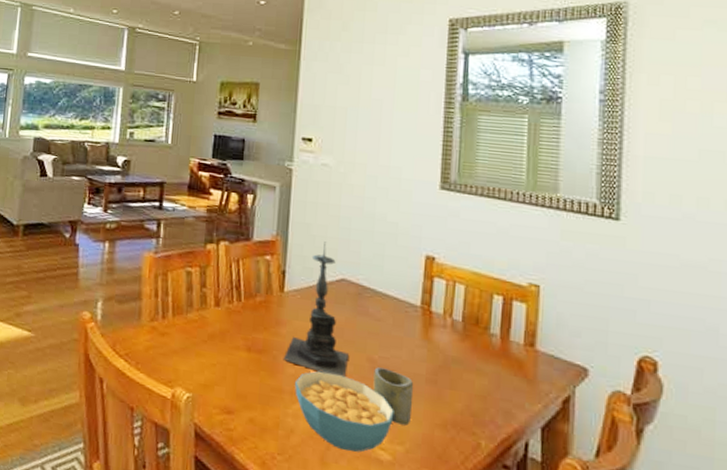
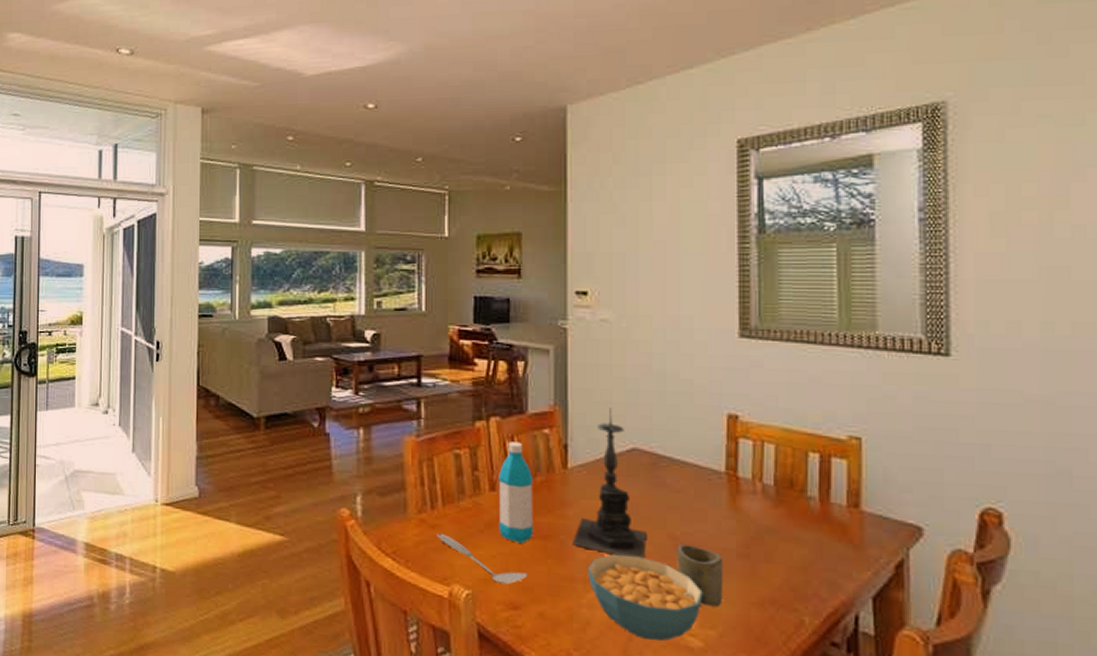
spatula: none [165,340,243,391] -> present [437,532,528,584]
water bottle: none [219,264,254,356] -> present [498,442,533,544]

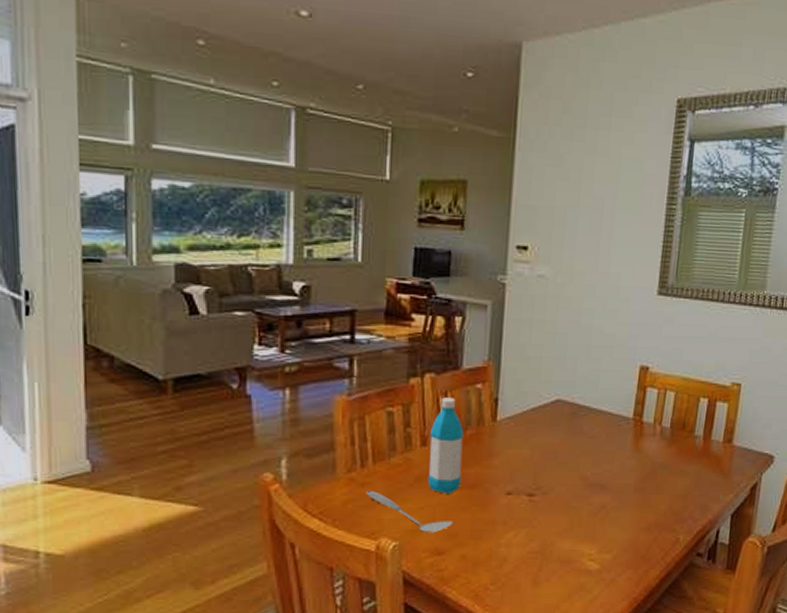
candle holder: present [572,408,646,559] -> none [495,362,562,499]
cereal bowl: present [588,553,703,641] -> none [508,496,604,567]
cup: present [677,544,724,607] -> none [584,484,623,534]

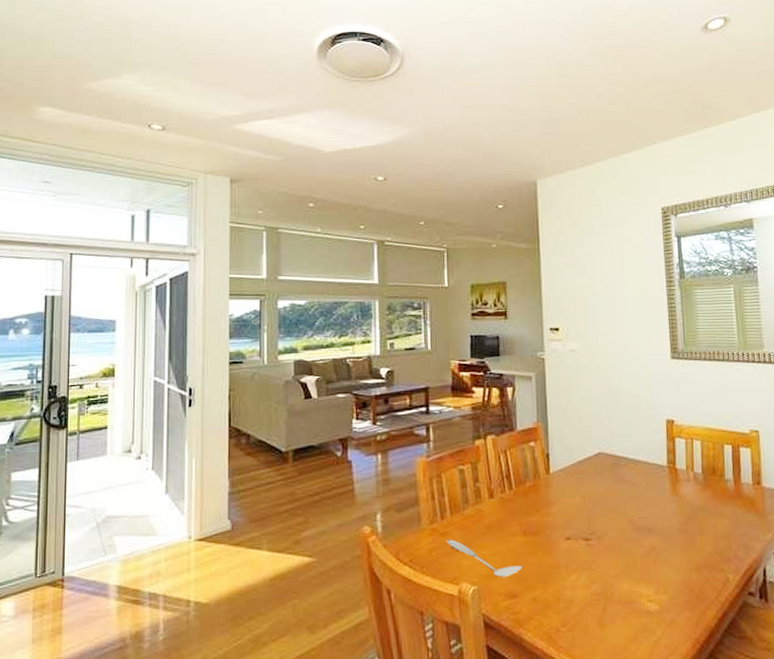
water bottle: present [427,397,464,494] -> none [495,455,525,541]

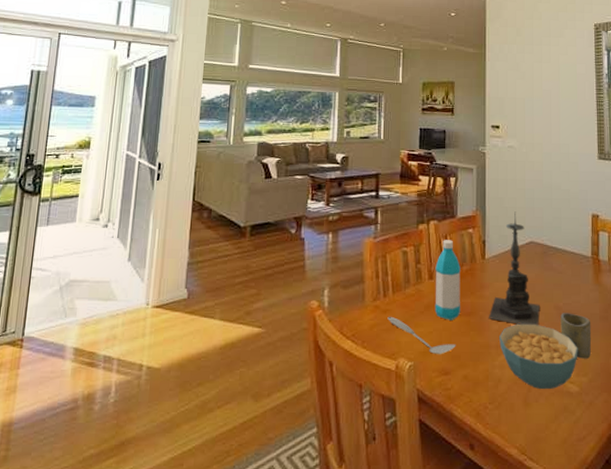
water bottle: none [495,455,525,541] -> present [434,240,461,320]
candle holder: none [556,421,613,543] -> present [488,211,540,326]
cereal bowl: none [569,540,656,609] -> present [499,323,578,389]
cup: none [635,527,671,575] -> present [560,313,592,359]

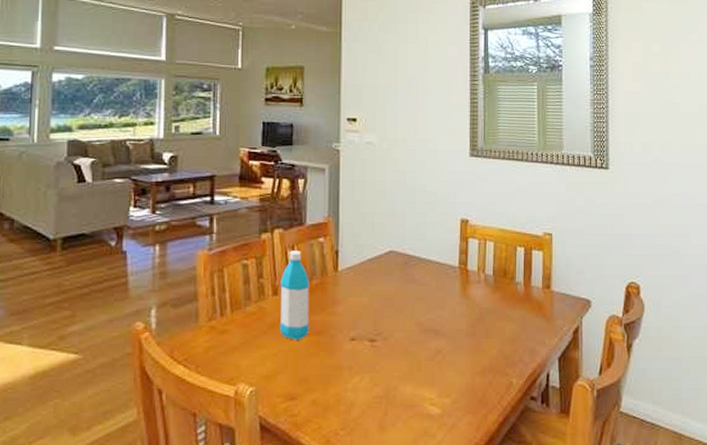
spatula: present [387,316,456,354] -> none [225,337,304,378]
candle holder: present [488,211,540,326] -> none [340,217,399,344]
cereal bowl: present [499,323,578,389] -> none [353,342,441,412]
cup: present [560,313,592,359] -> none [422,329,457,379]

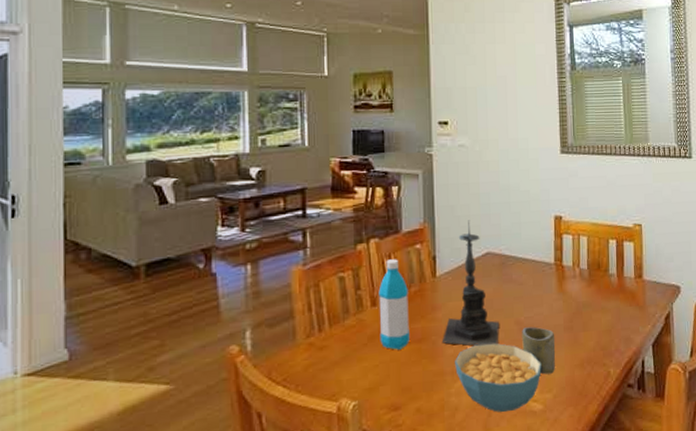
candle holder: none [340,217,399,344] -> present [441,220,499,346]
cereal bowl: none [353,342,441,412] -> present [455,343,542,412]
cup: none [422,329,457,379] -> present [522,326,556,375]

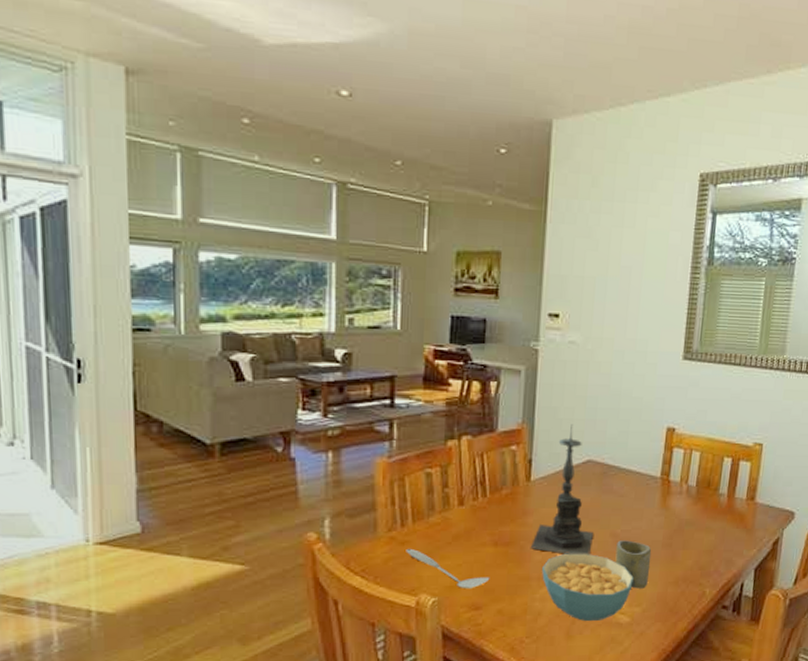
spatula: none [324,353,406,389] -> present [406,548,490,588]
water bottle: present [378,259,409,350] -> none [465,459,499,551]

